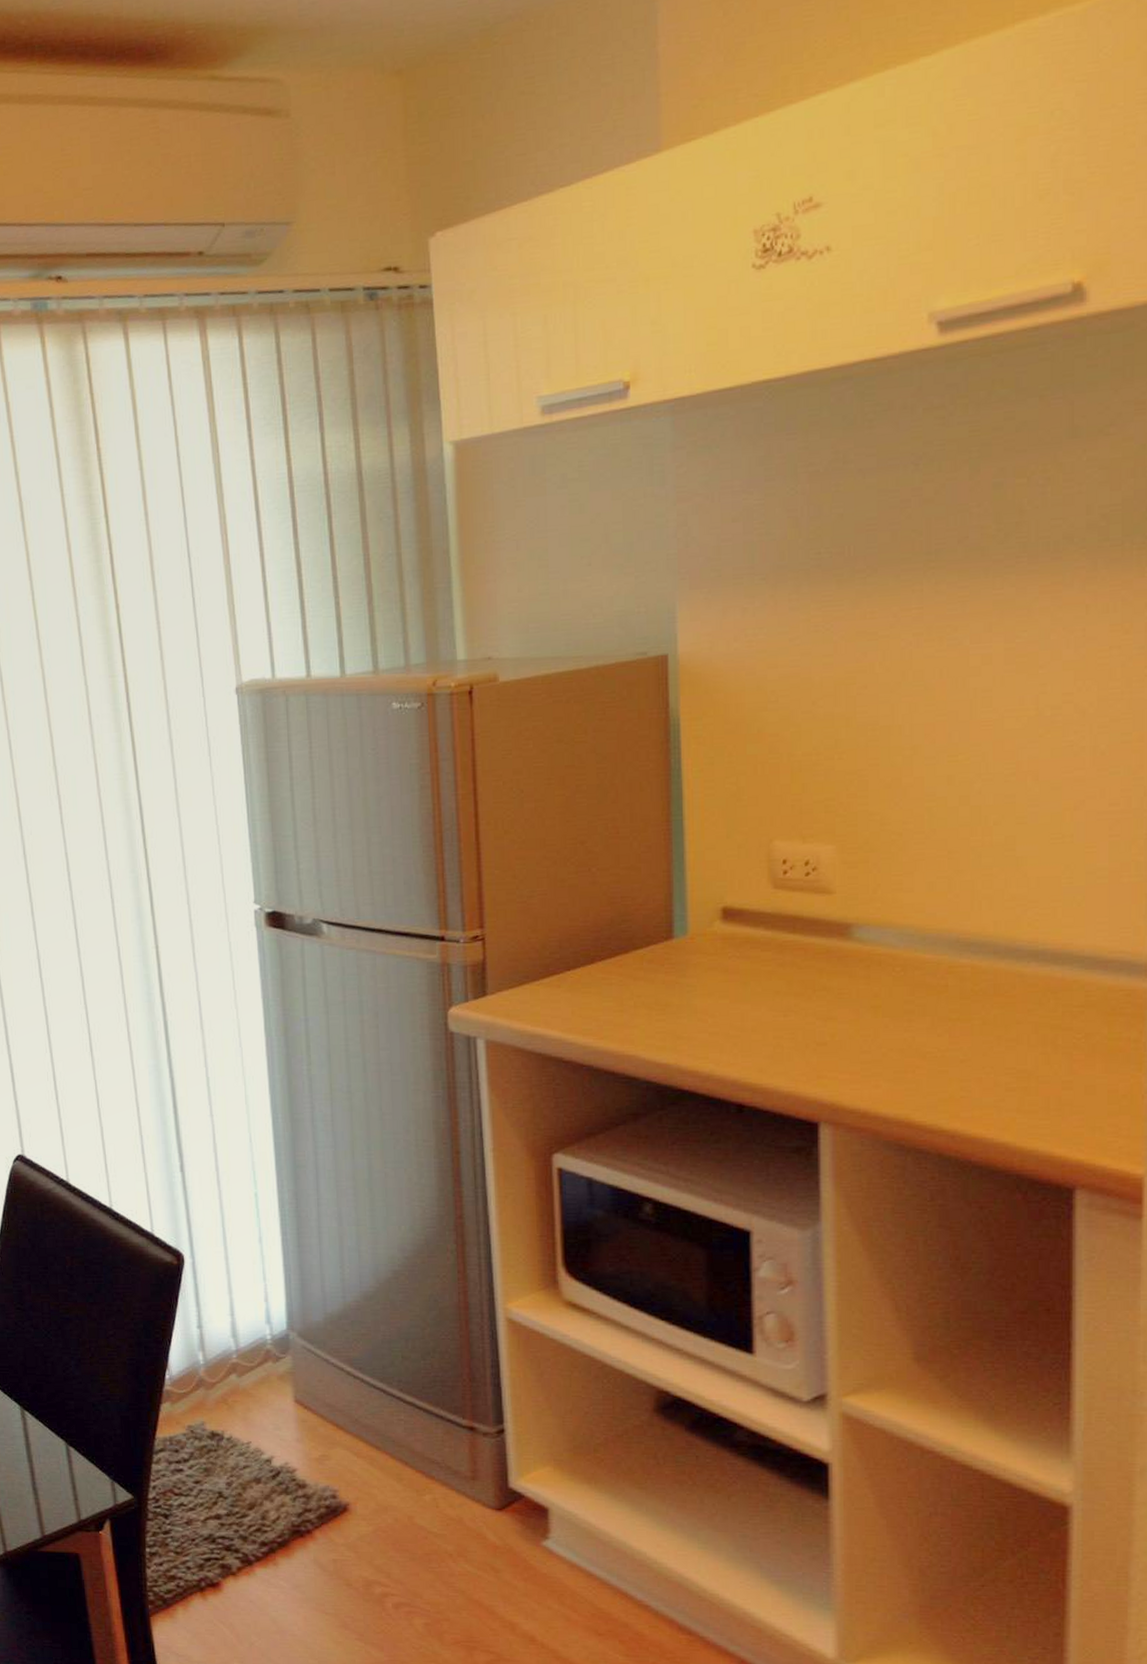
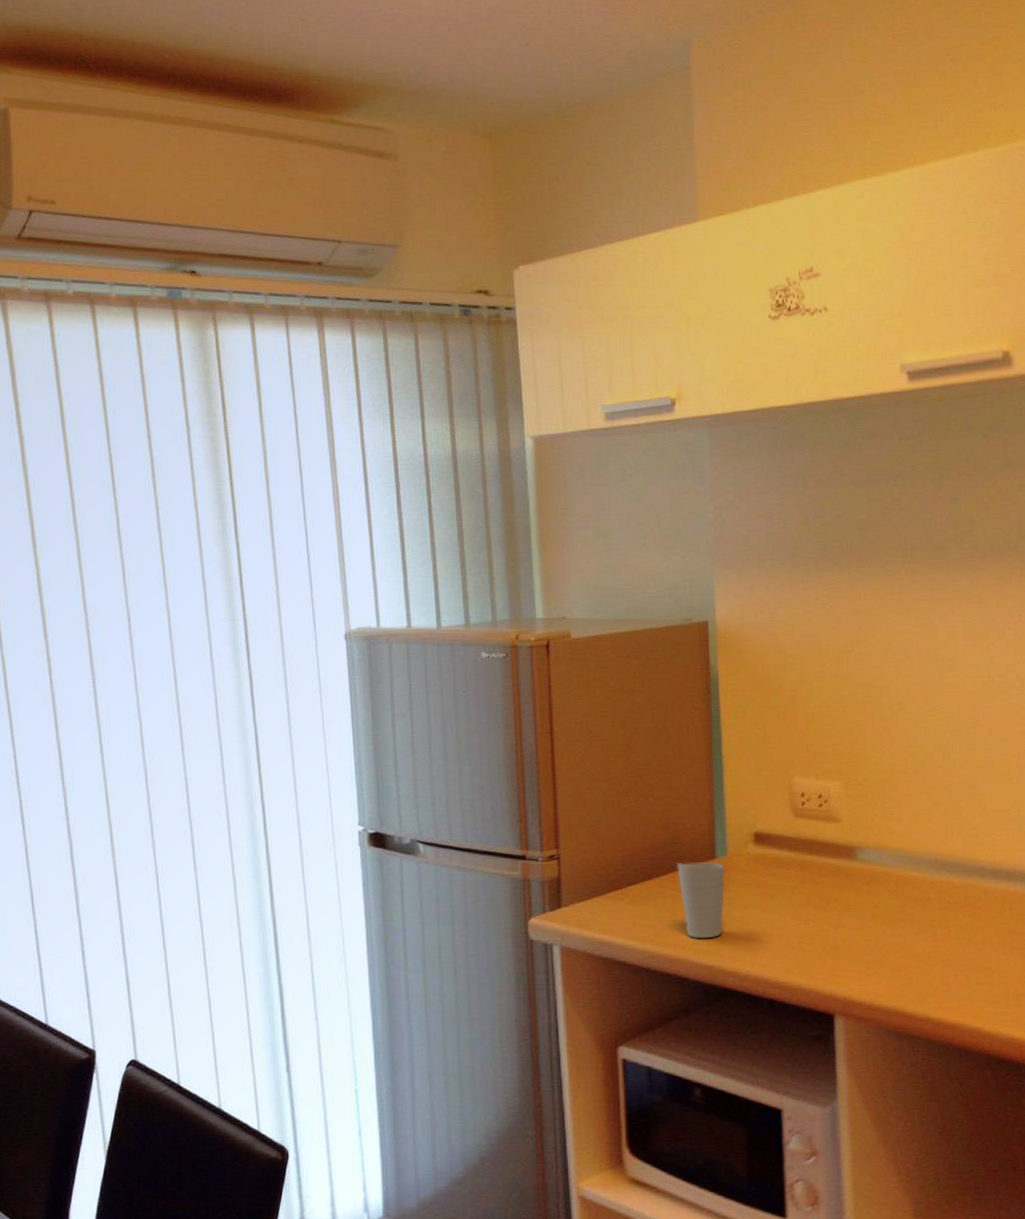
cup: none [626,942,686,1033] -> present [677,862,726,939]

